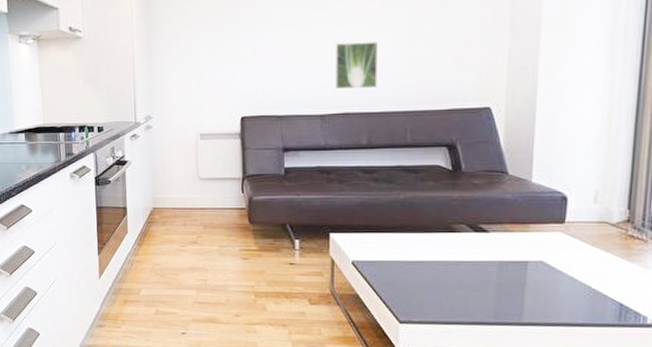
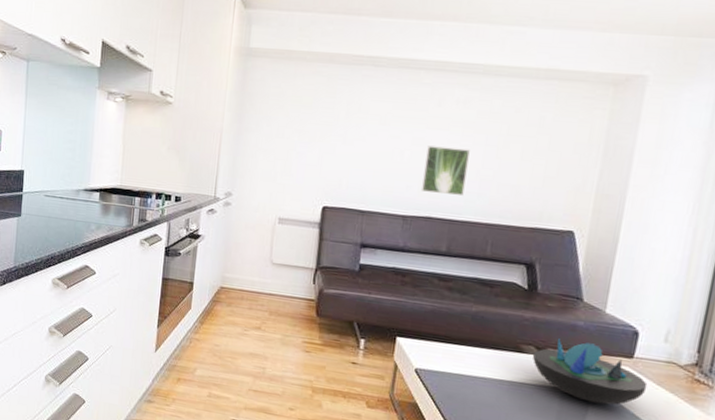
decorative bowl: none [464,212,582,272] -> present [532,337,648,405]

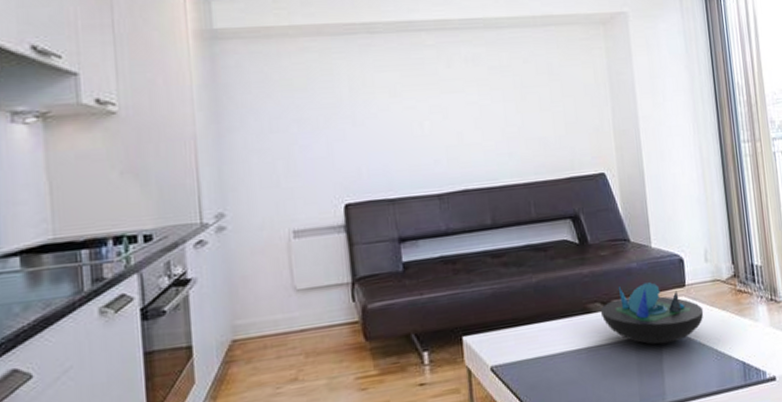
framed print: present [422,145,470,195] -> none [447,108,495,163]

